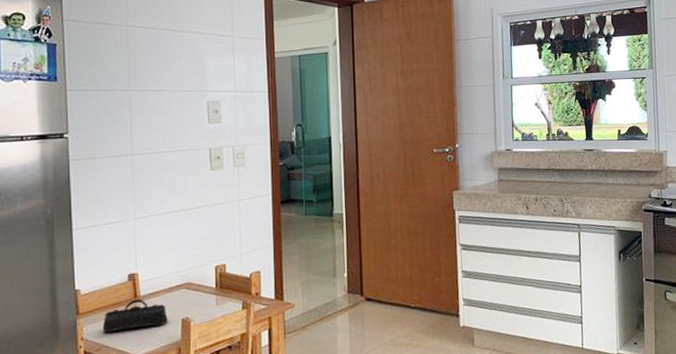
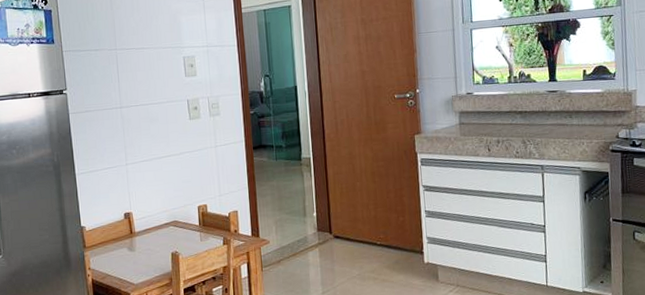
pencil case: present [102,298,168,333] -> none [105,234,160,264]

